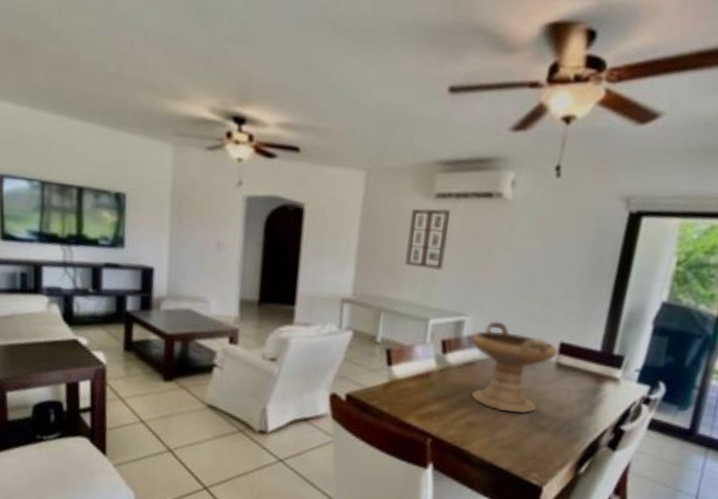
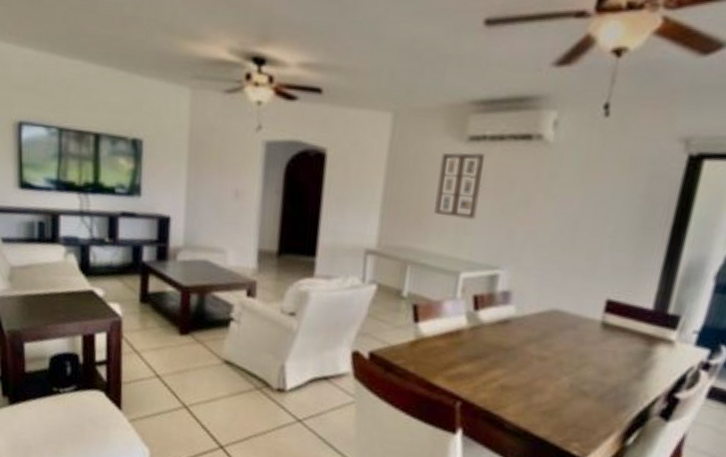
decorative bowl: present [470,321,559,414] -> none [505,275,605,378]

